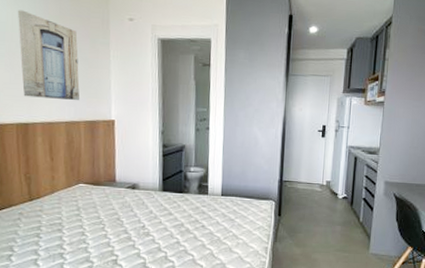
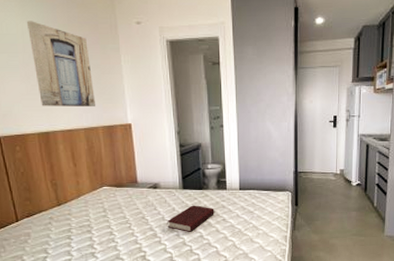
book: none [143,209,194,237] -> present [167,205,214,232]

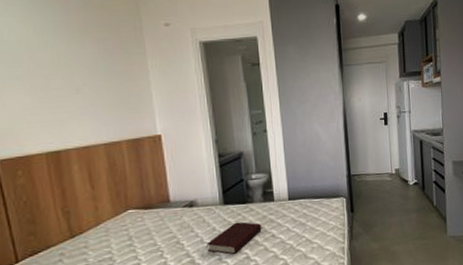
wall art: present [26,21,95,106] -> none [33,26,117,122]

